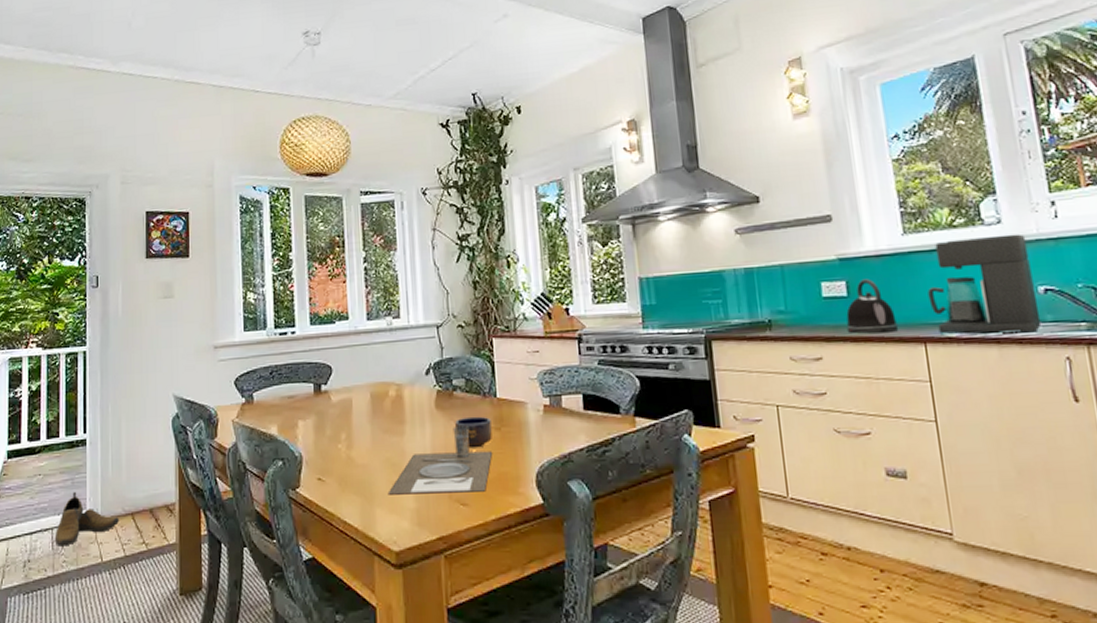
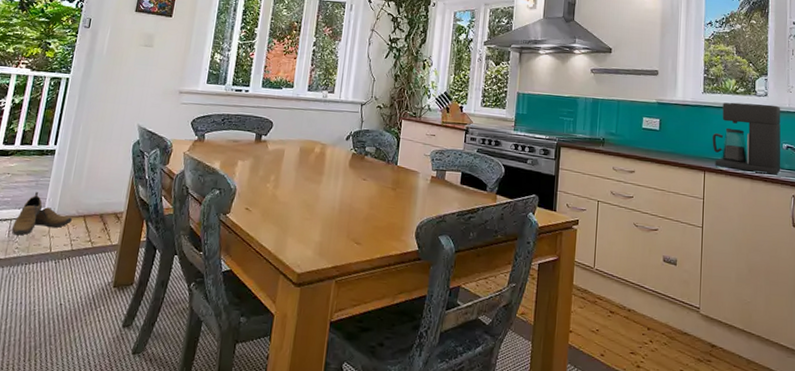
place setting: present [387,426,492,495] -> none [299,183,386,236]
mug: present [455,416,492,448] -> none [362,177,390,202]
kettle: present [846,279,899,334] -> none [654,119,689,160]

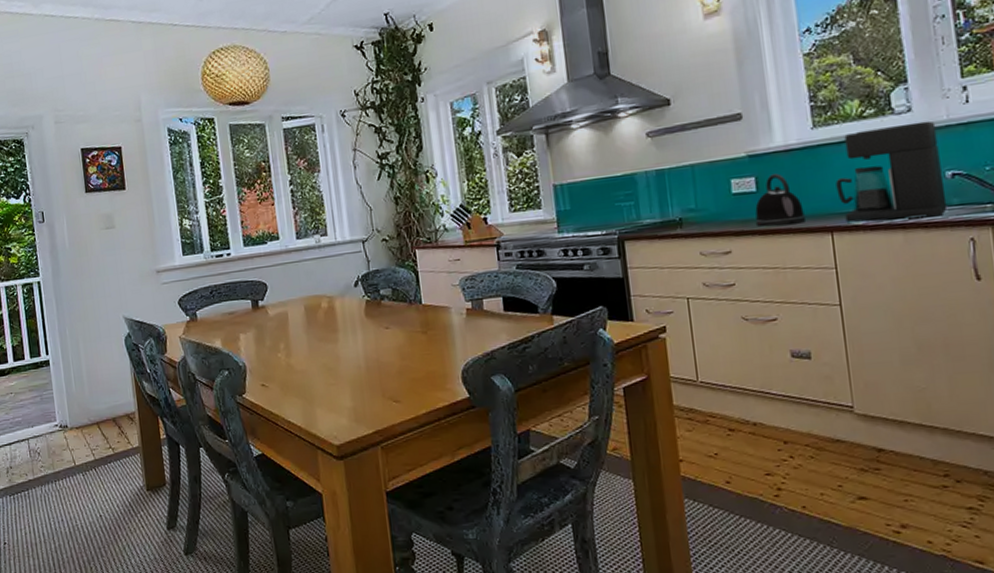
shoe: present [11,191,72,236] -> none [31,406,87,454]
kettle: none [654,119,689,160] -> present [755,173,806,227]

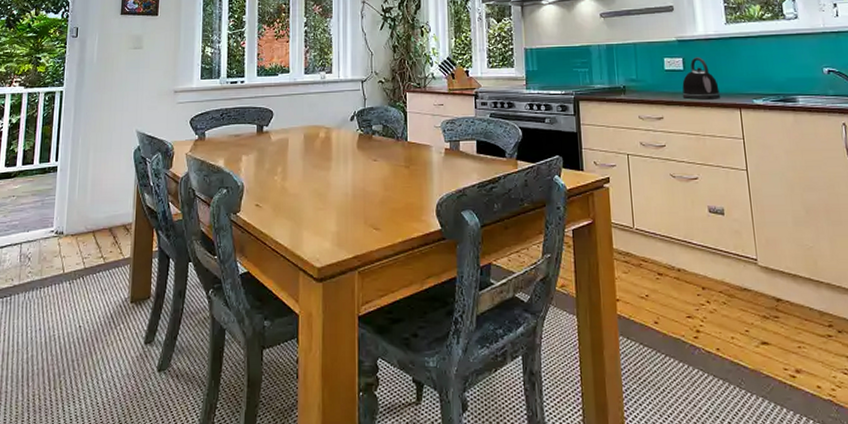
coffee maker: present [835,120,948,223] -> none [743,27,826,104]

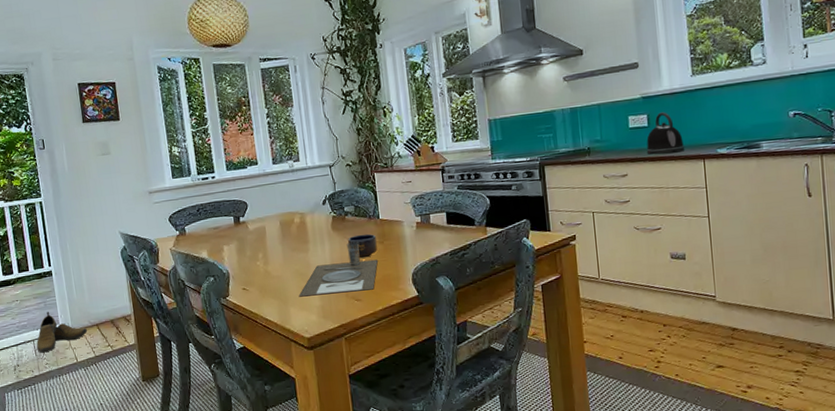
shoe: none [22,211,81,259] -> present [36,311,87,353]
place setting: none [314,164,401,220] -> present [298,242,378,297]
mug: none [373,156,402,183] -> present [348,234,377,258]

